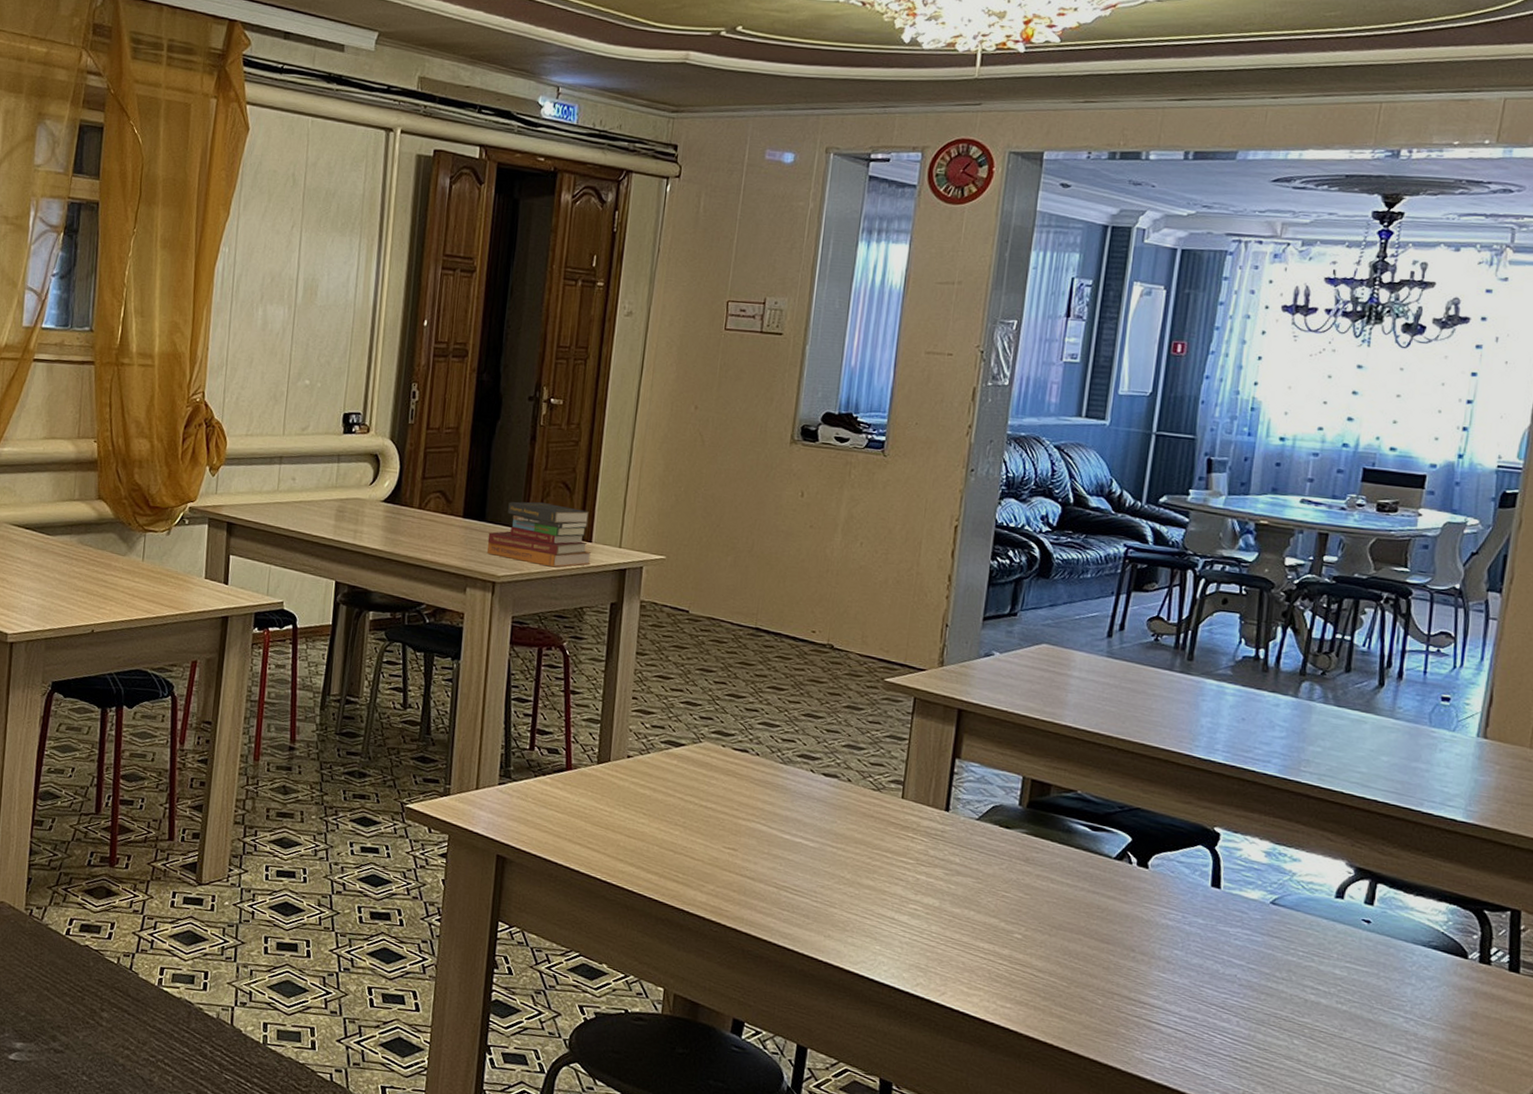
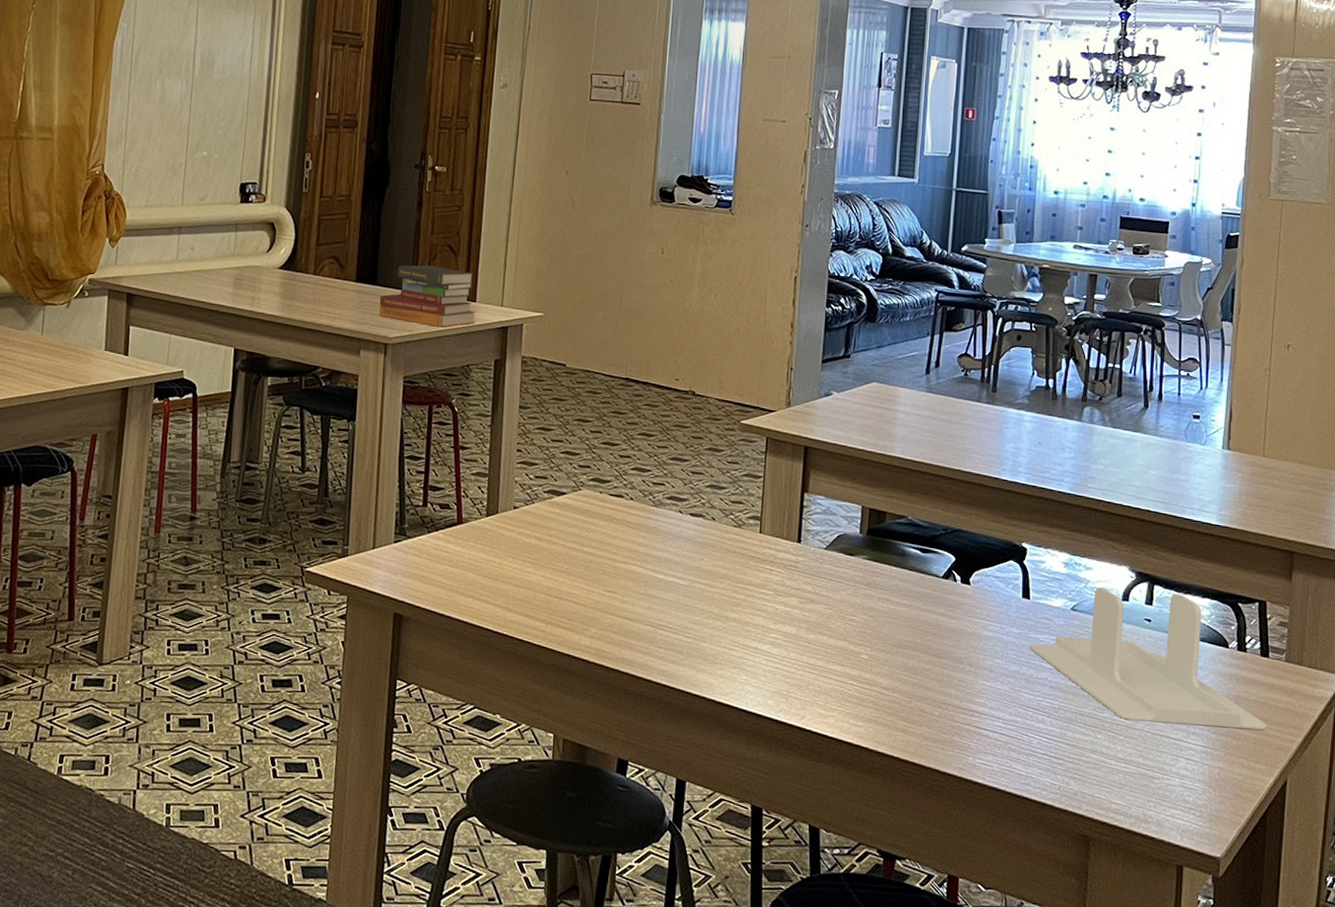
napkin holder: none [1217,881,1511,1053] -> present [1030,587,1267,730]

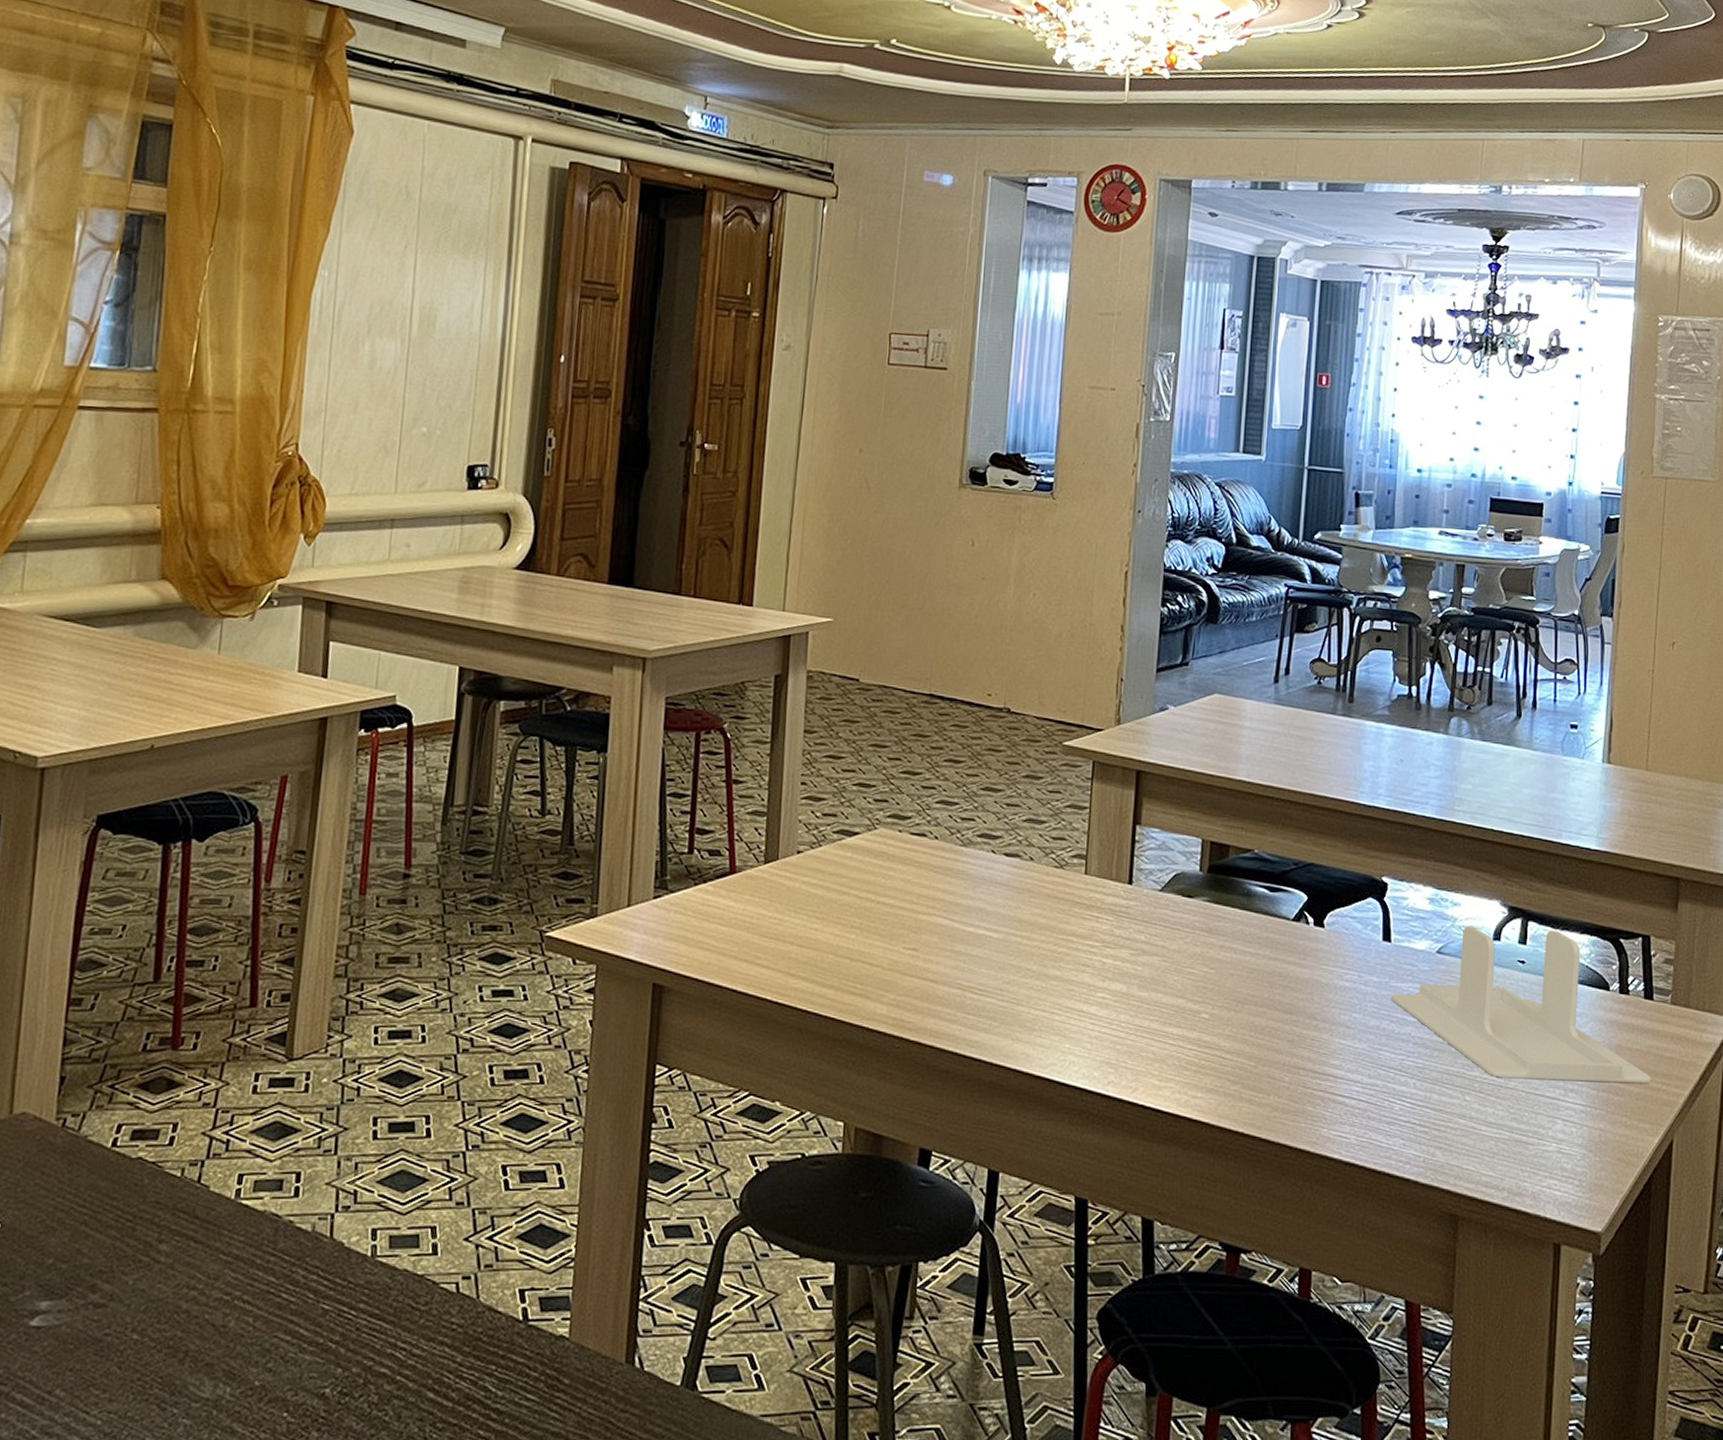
books: present [379,264,476,328] -> none [636,562,753,637]

